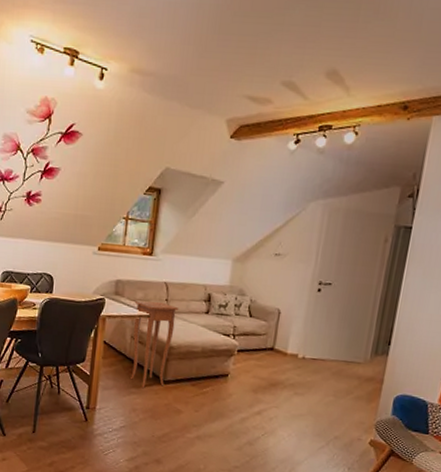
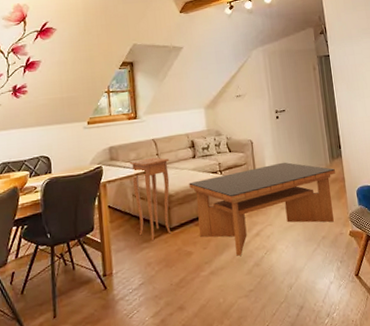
coffee table: none [194,339,374,429] -> present [189,162,335,256]

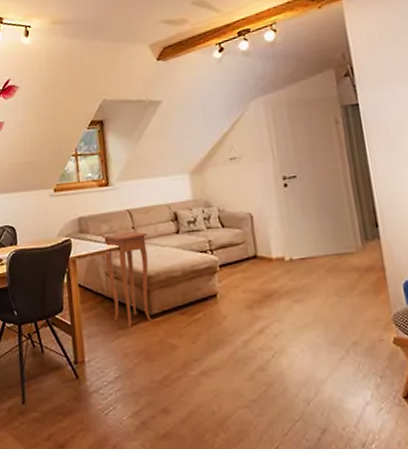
coffee table: present [189,162,335,256] -> none [172,242,371,356]

